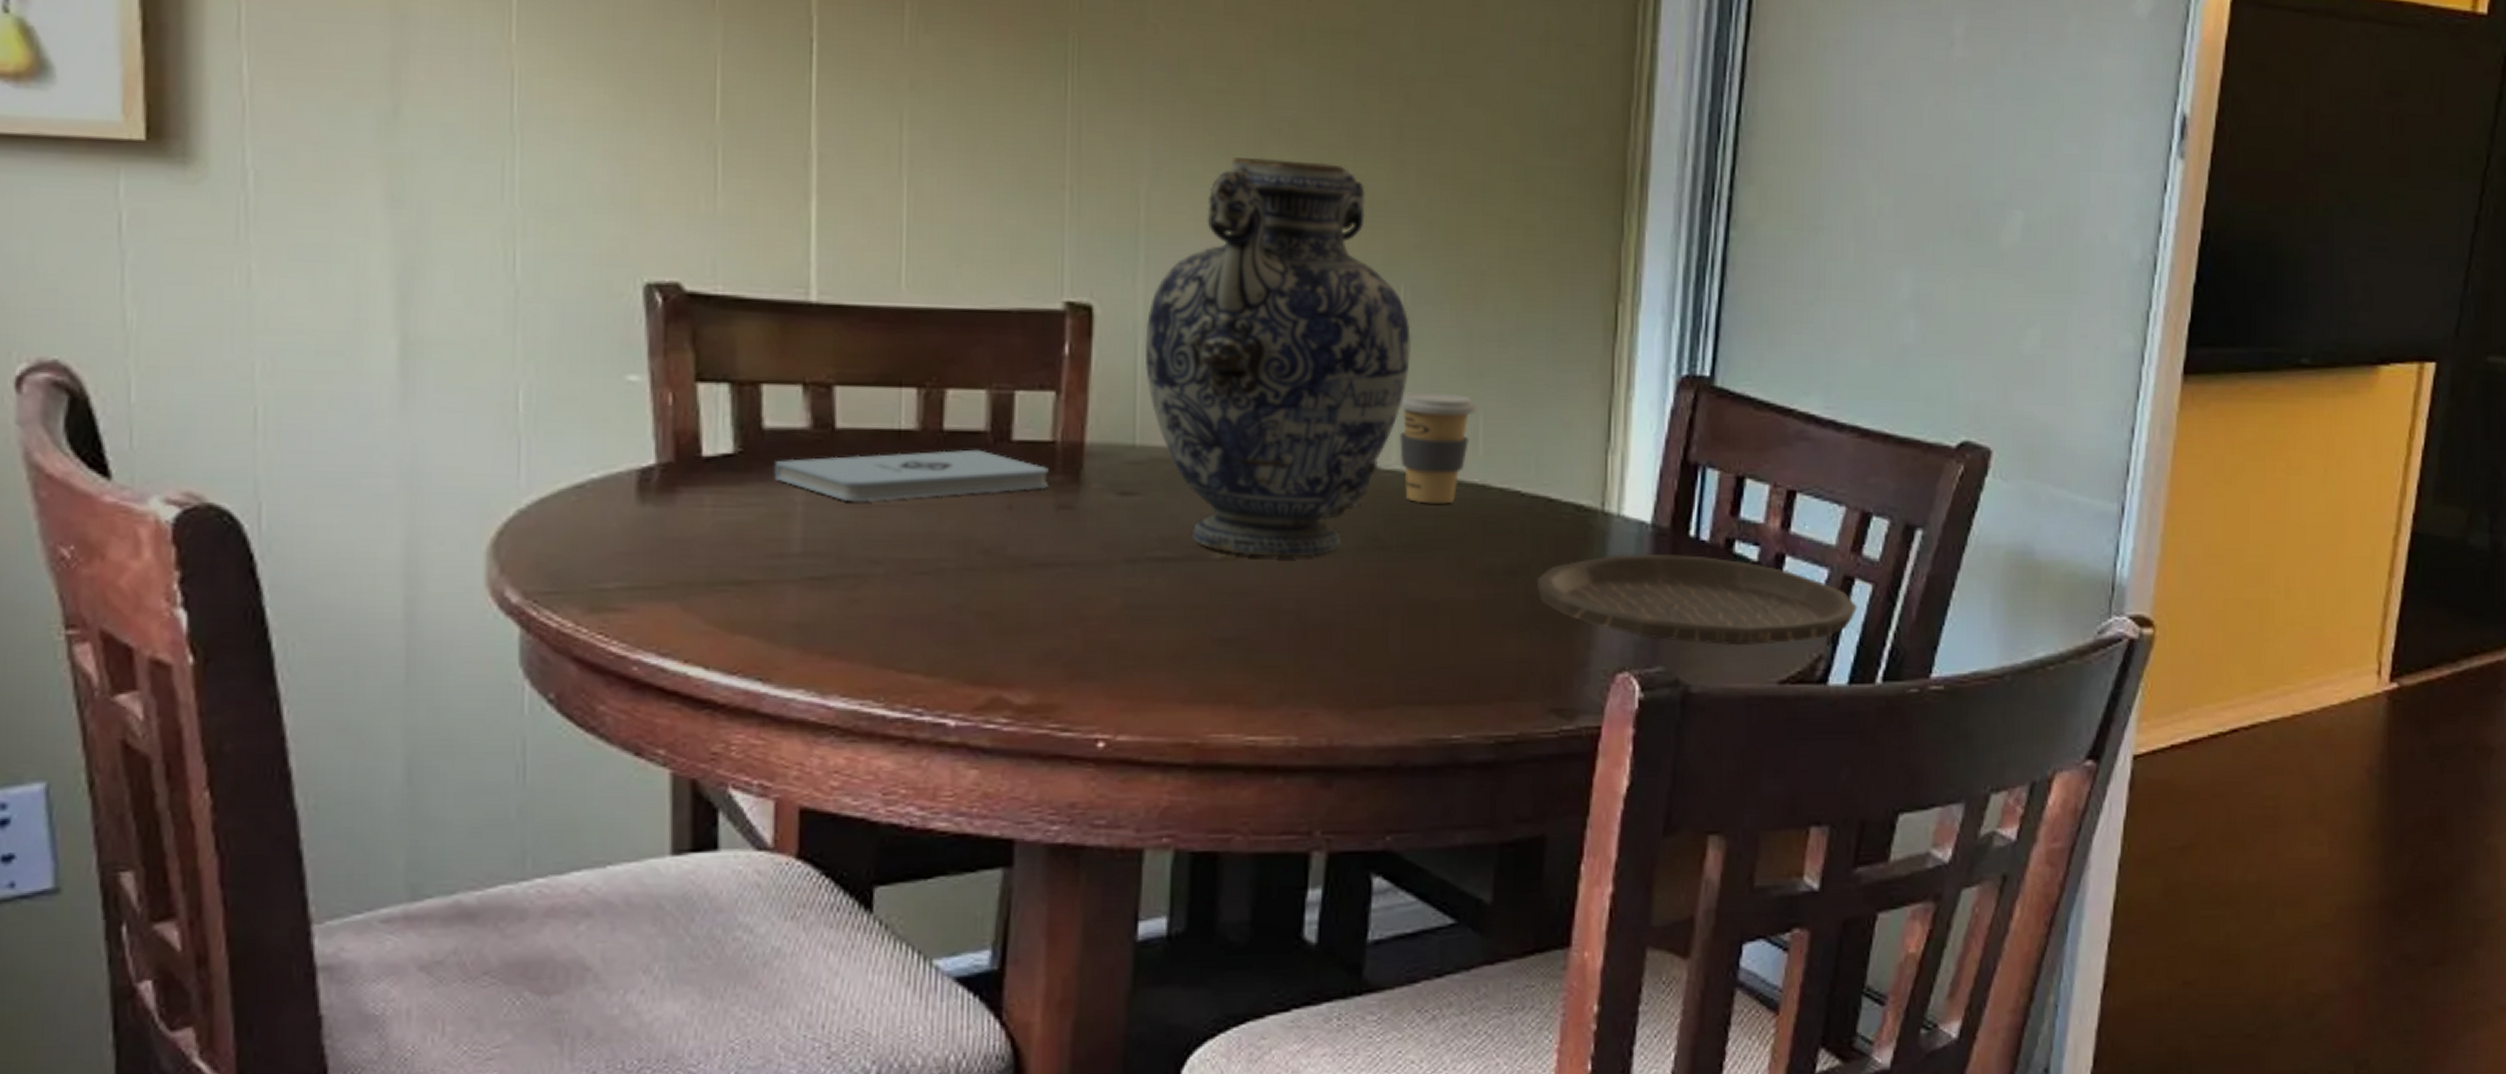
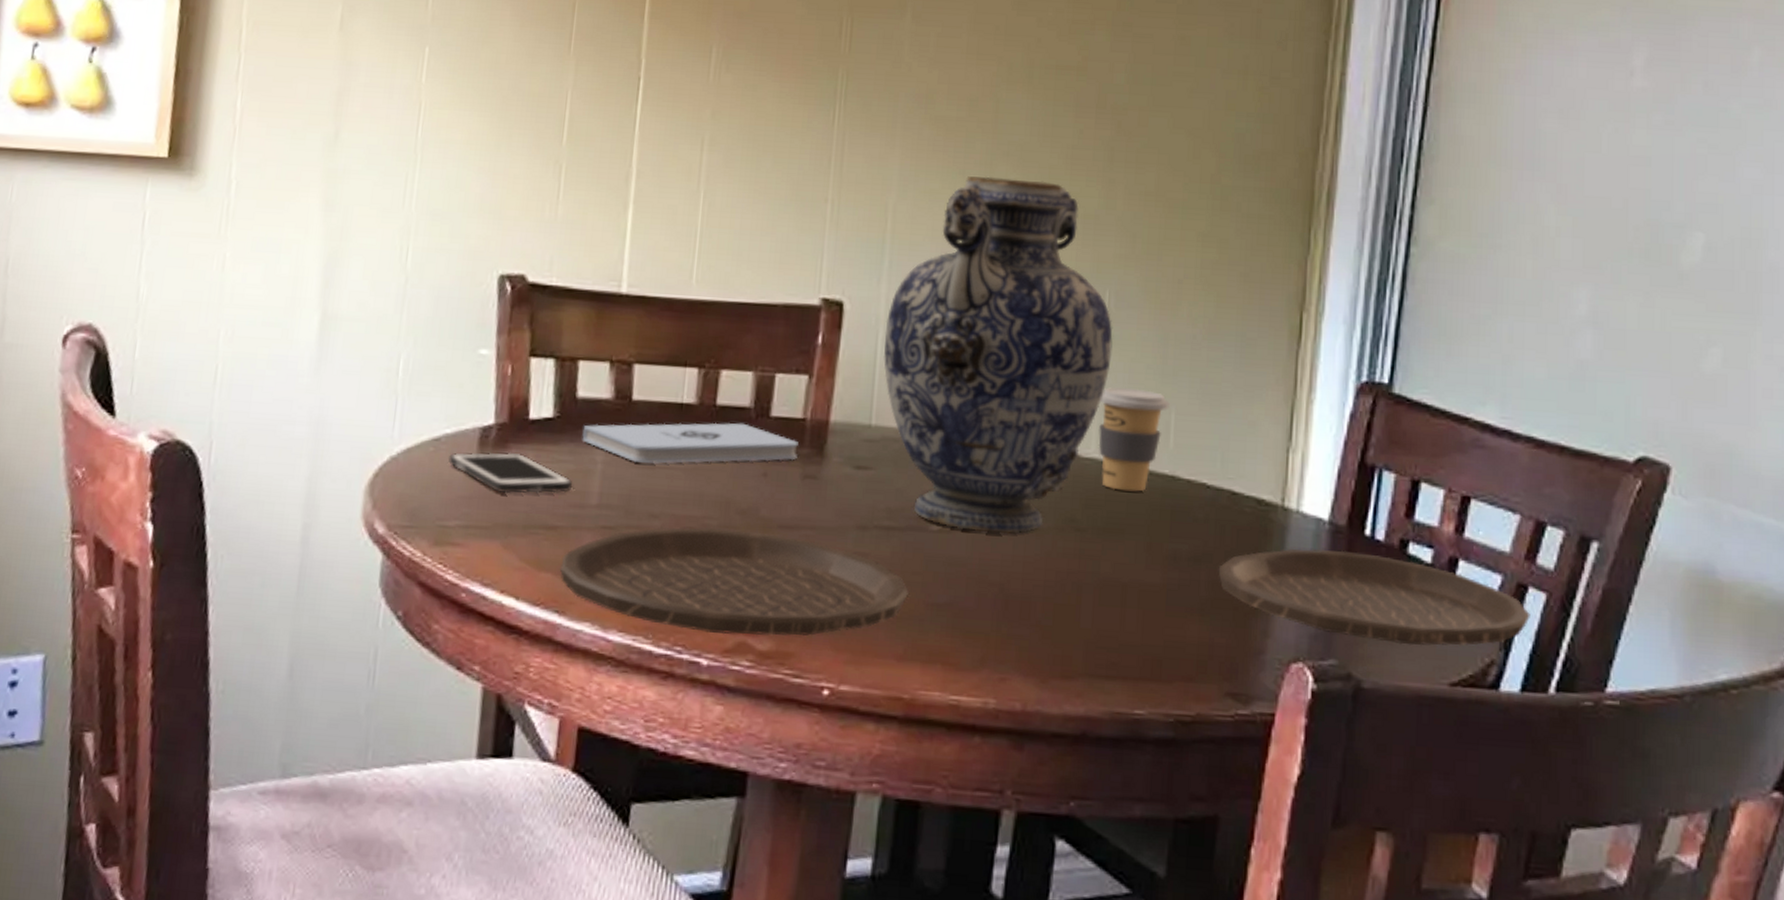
cell phone: none [599,496,766,547] -> present [448,452,572,494]
plate: none [758,570,1191,691] -> present [559,527,909,636]

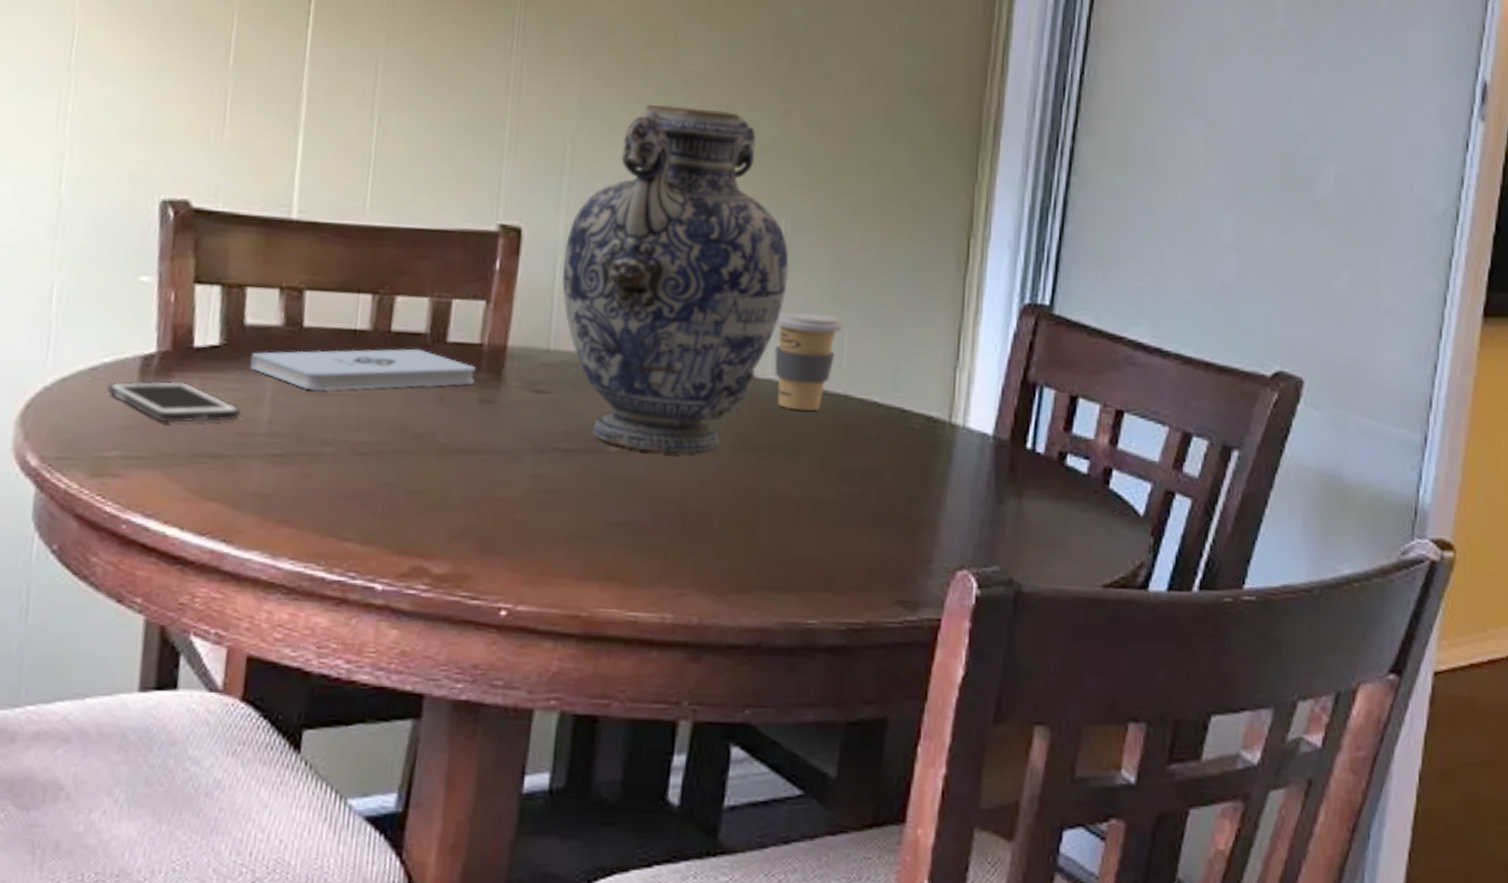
plate: present [559,527,909,636] -> none [226,453,587,559]
plate: present [1218,548,1530,646] -> none [888,462,1177,551]

